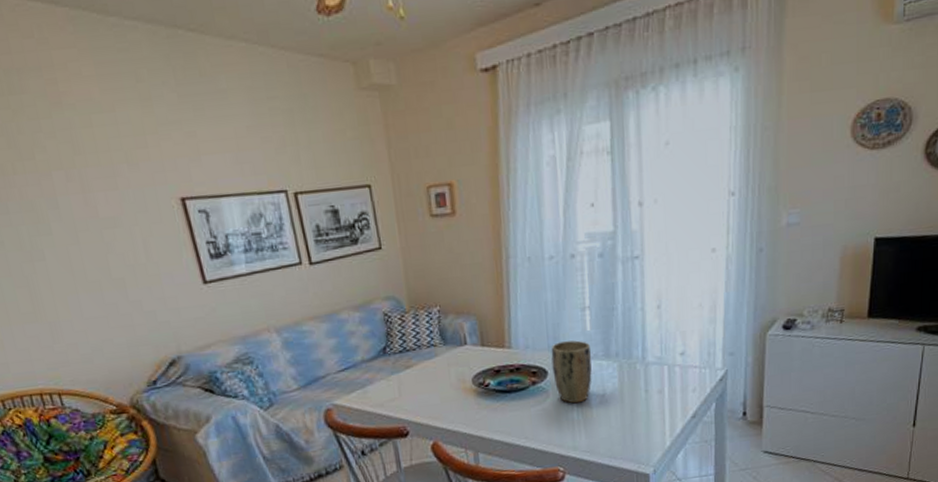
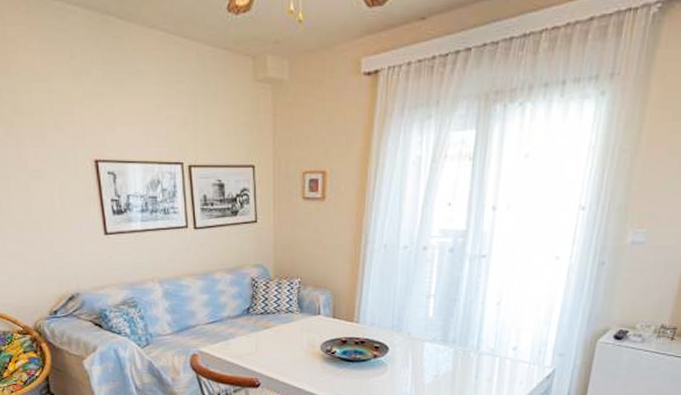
plant pot: present [551,340,592,404] -> none [393,323,431,380]

